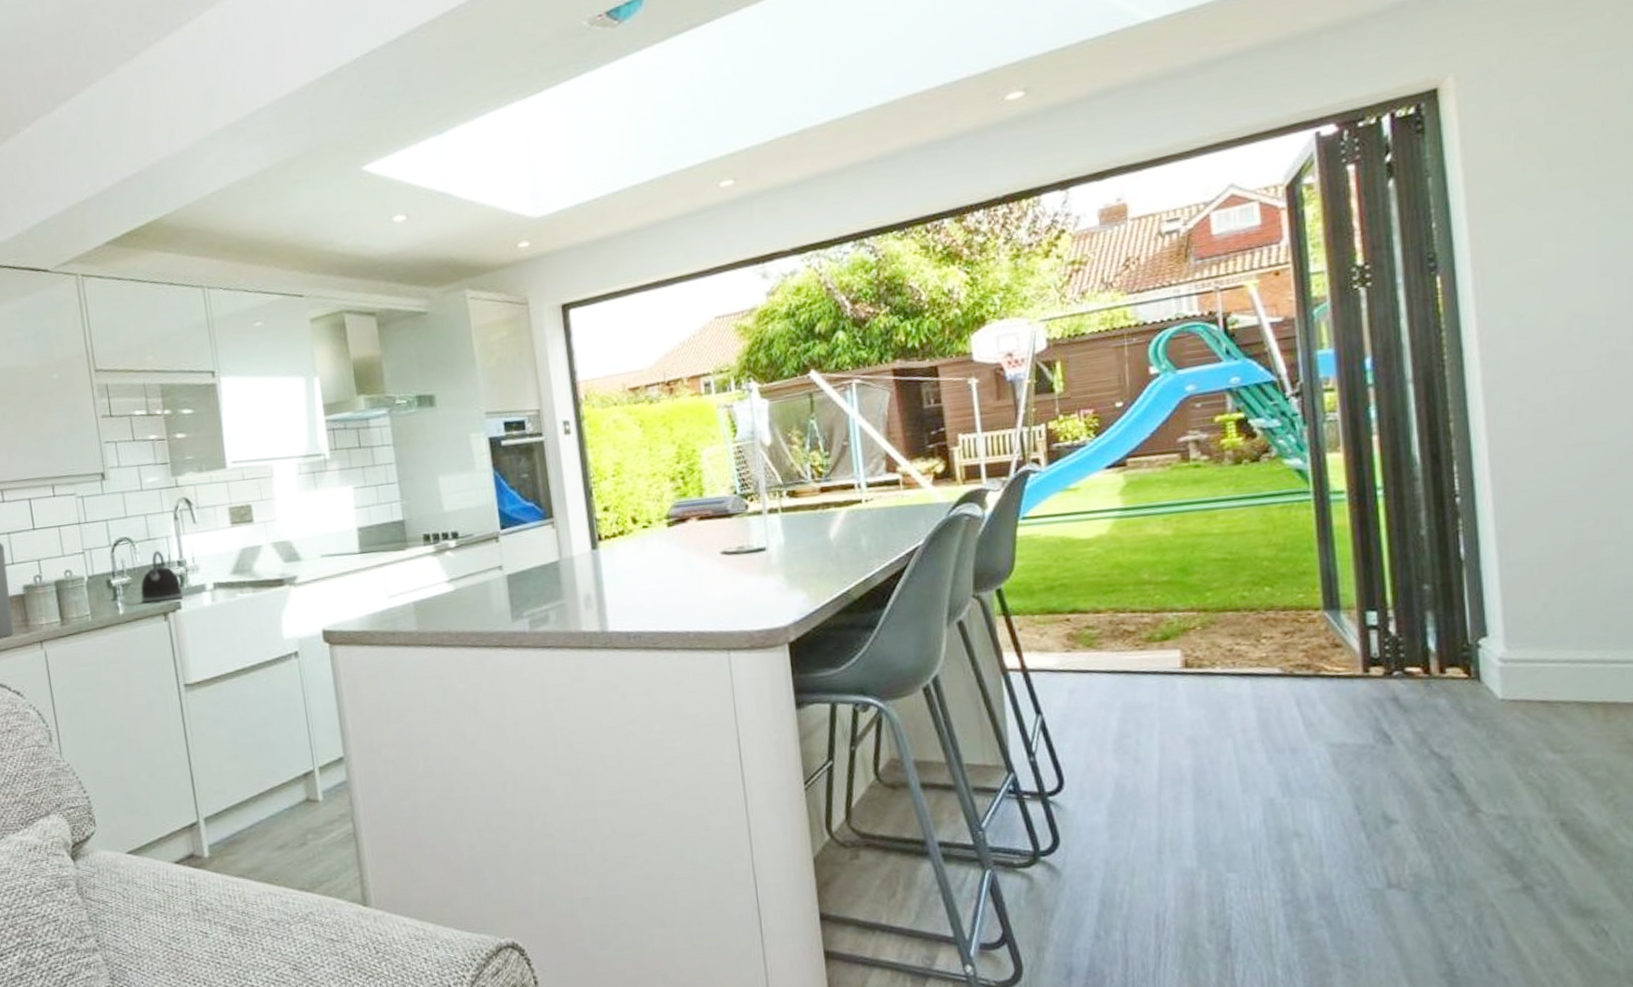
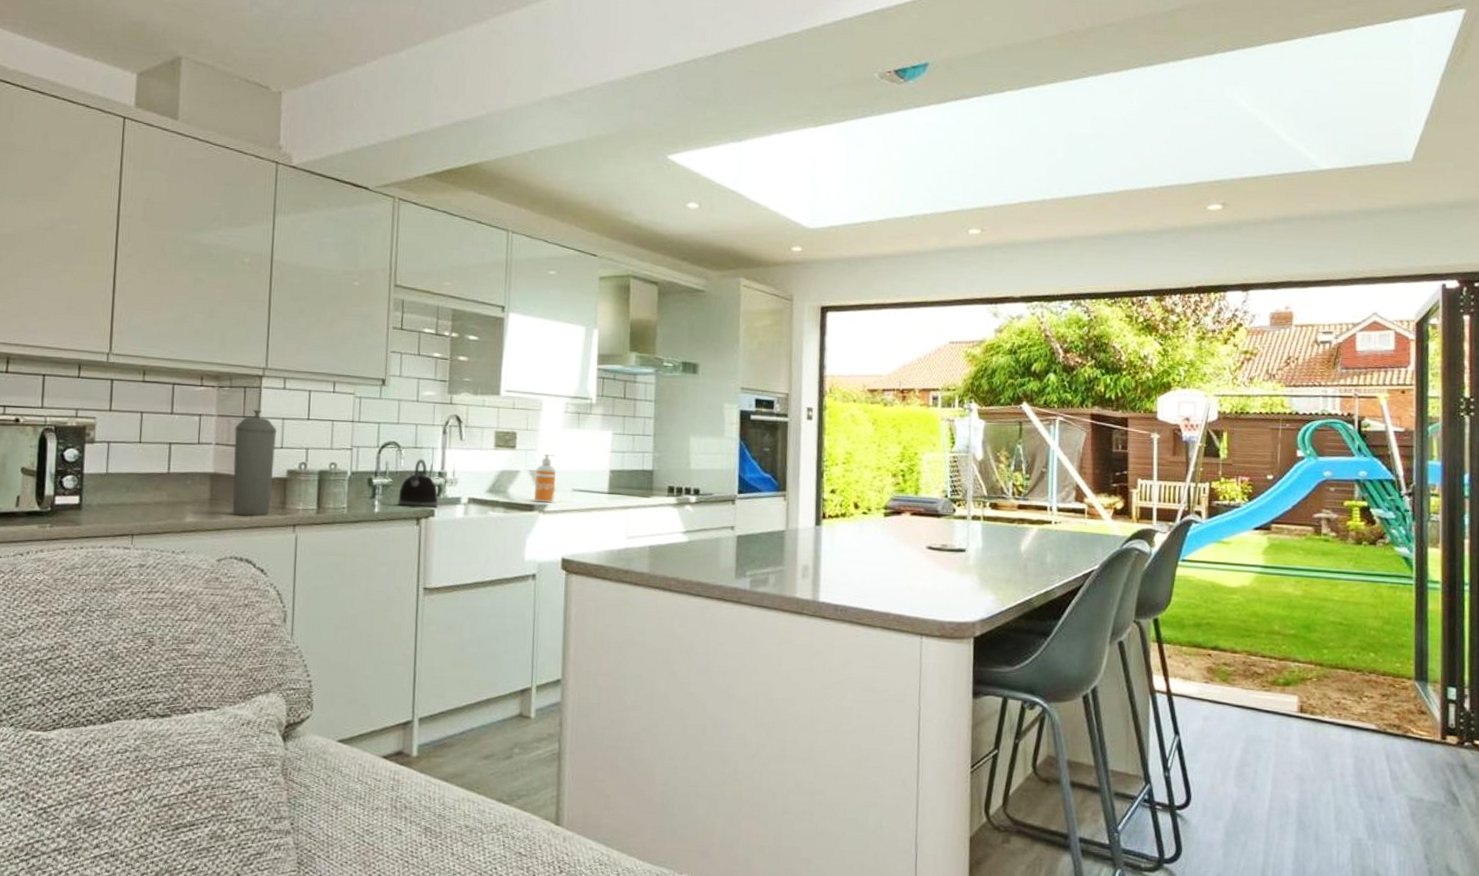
soap dispenser: none [279,522,304,575] -> present [534,453,556,503]

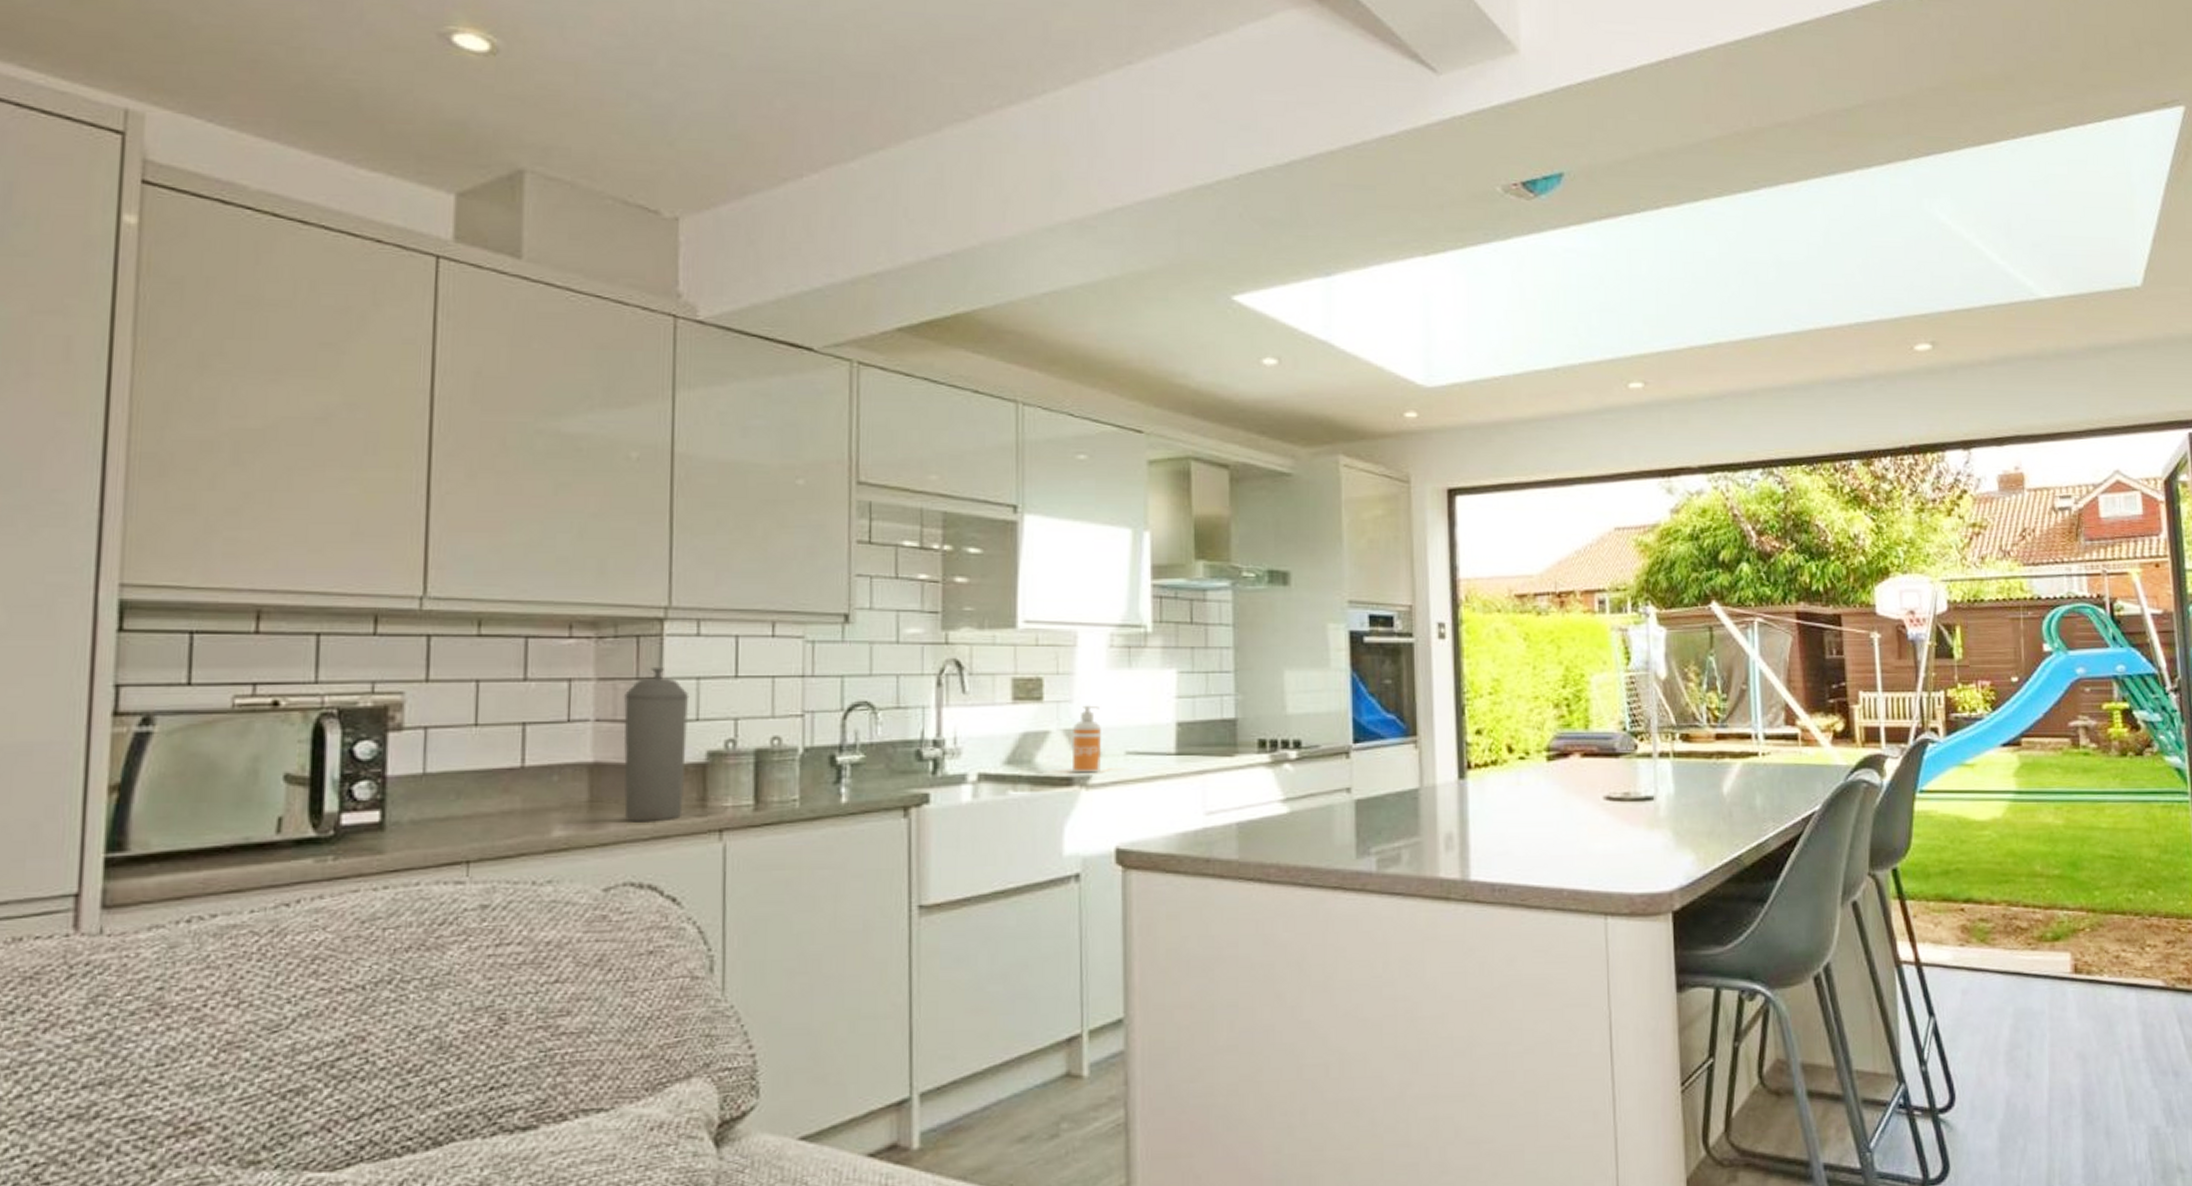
kettle: present [397,458,438,509] -> none [874,723,934,795]

